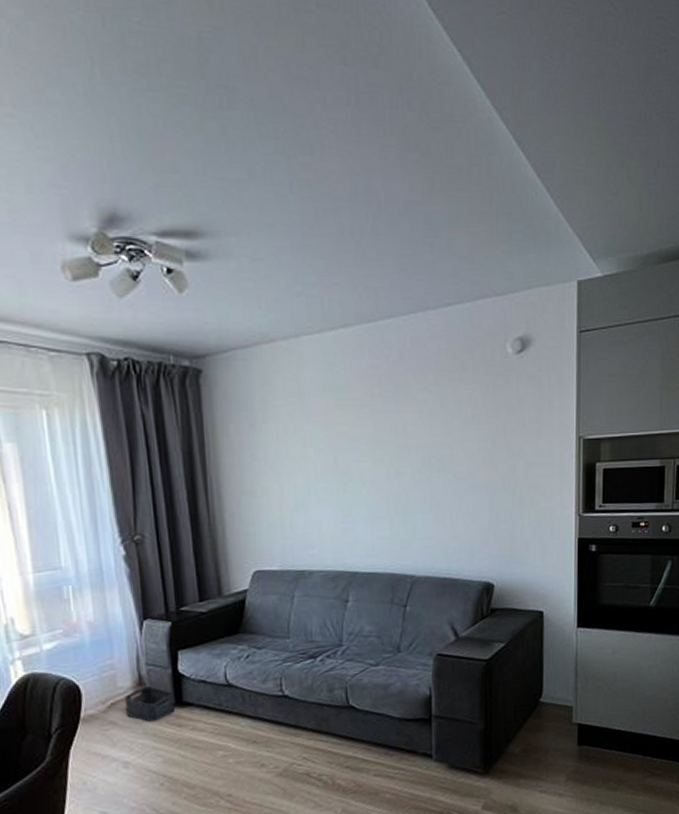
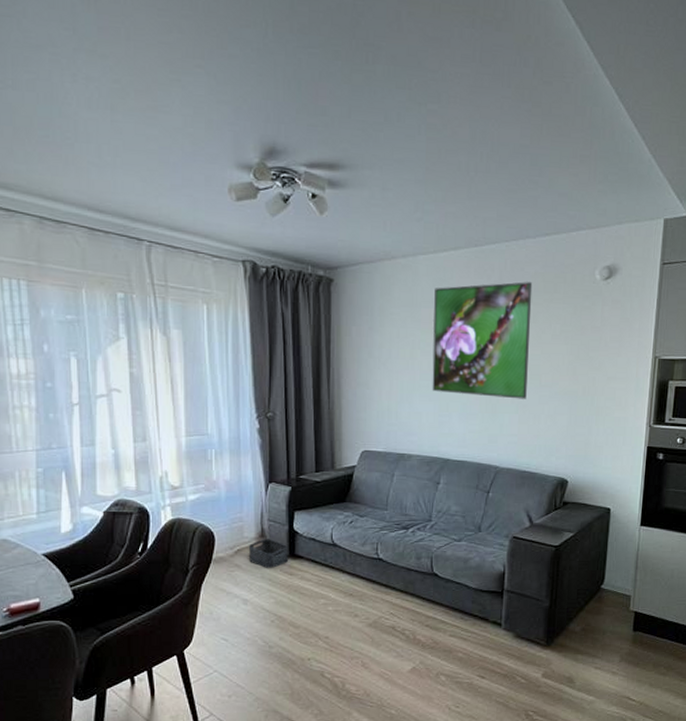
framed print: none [324,360,440,497] -> present [432,282,533,399]

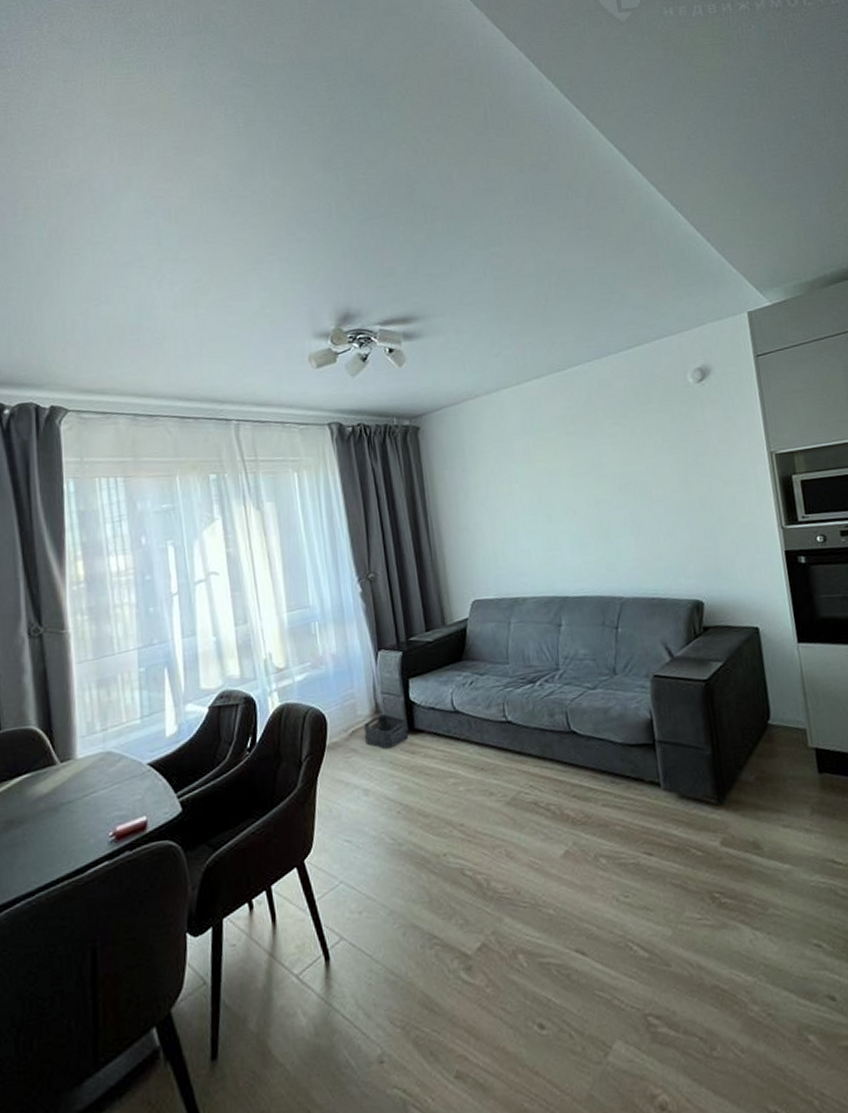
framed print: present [432,282,533,399] -> none [523,397,640,526]

